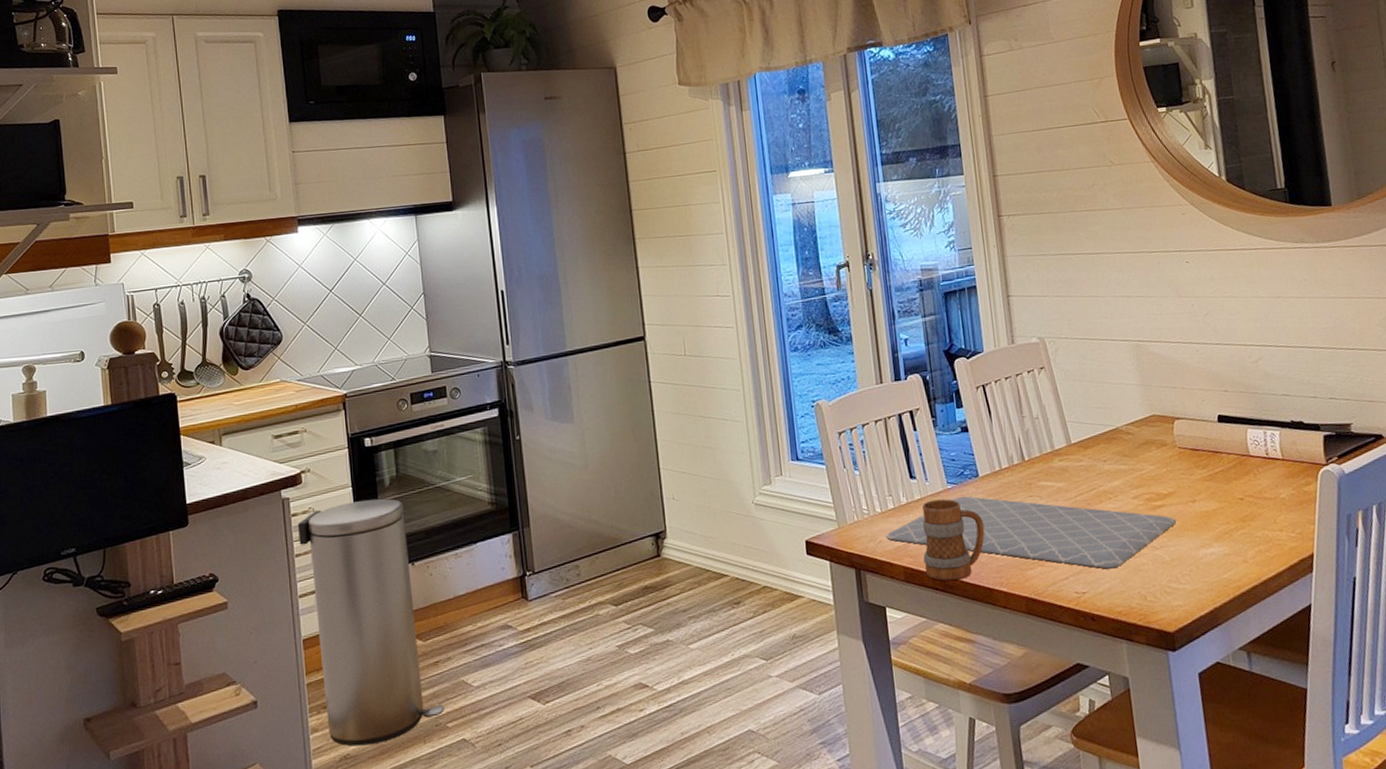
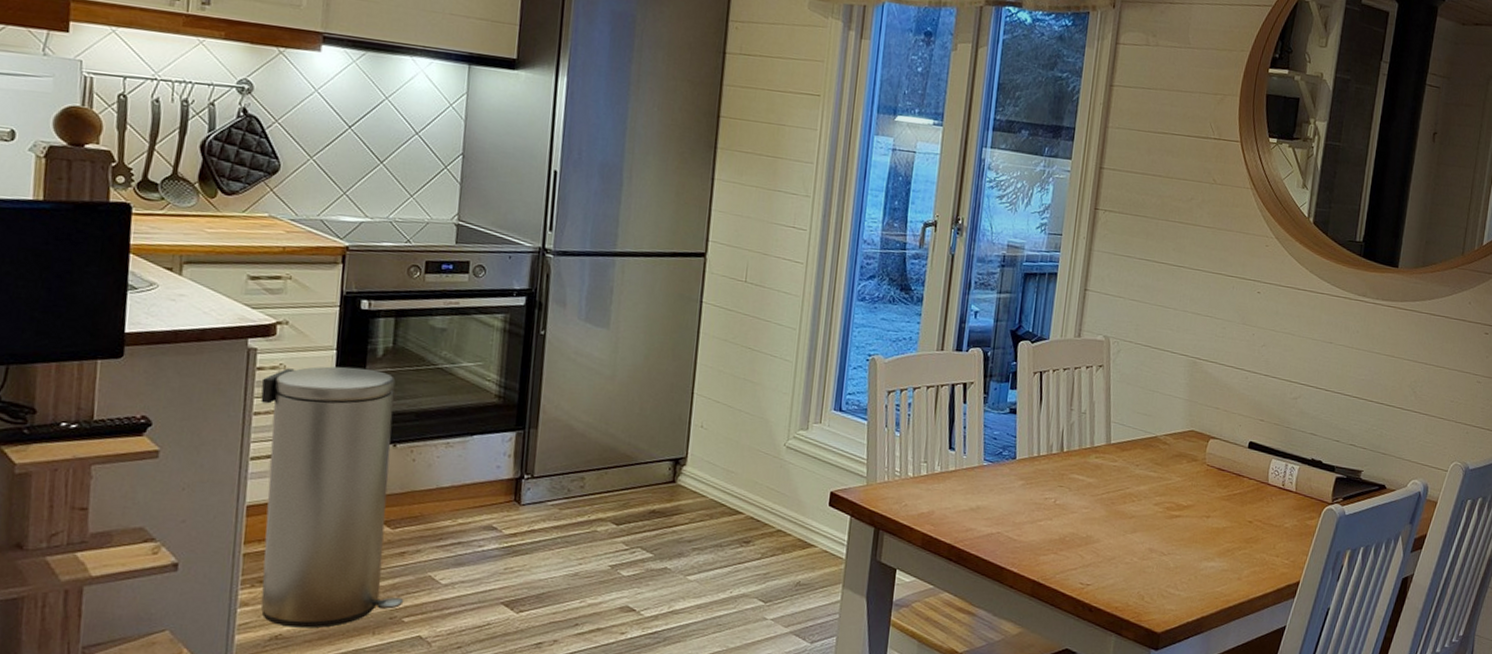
placemat: present [886,496,1176,569] -> none [912,475,1188,567]
mug: present [922,499,985,582] -> none [942,474,1010,555]

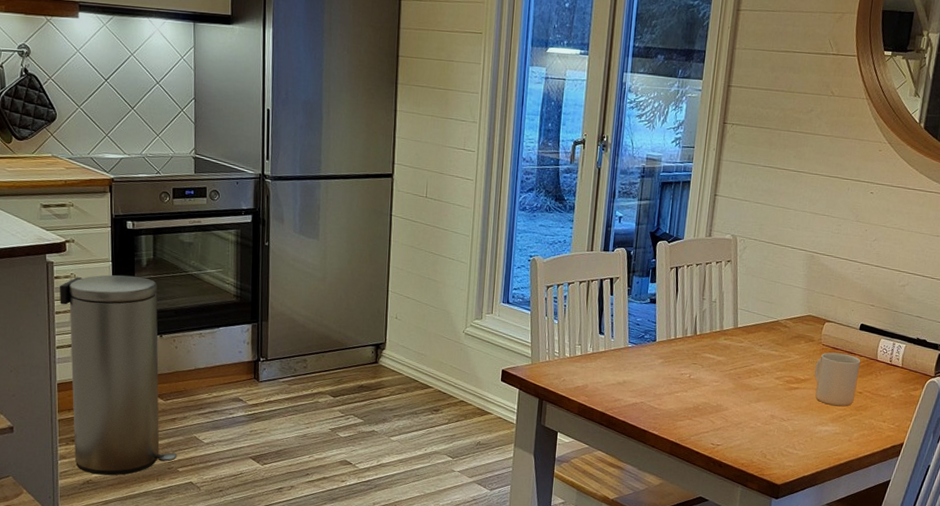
mug: none [1198,474,1250,539] -> present [814,352,861,407]

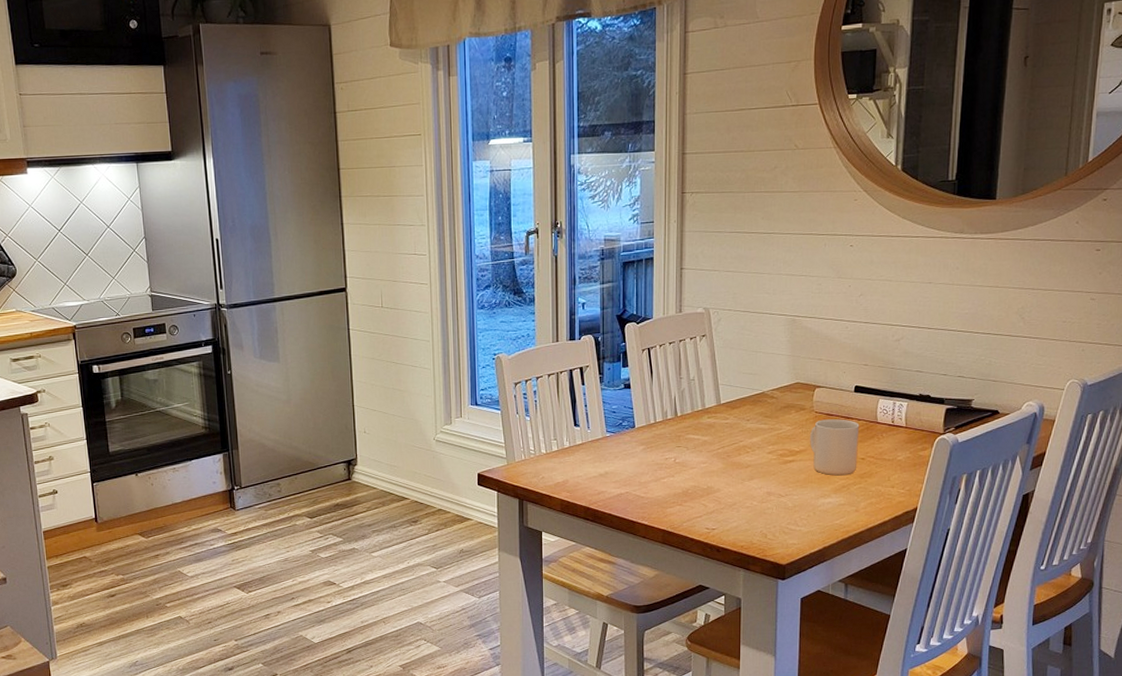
pedal bin: present [59,274,178,476] -> none [35,418,164,617]

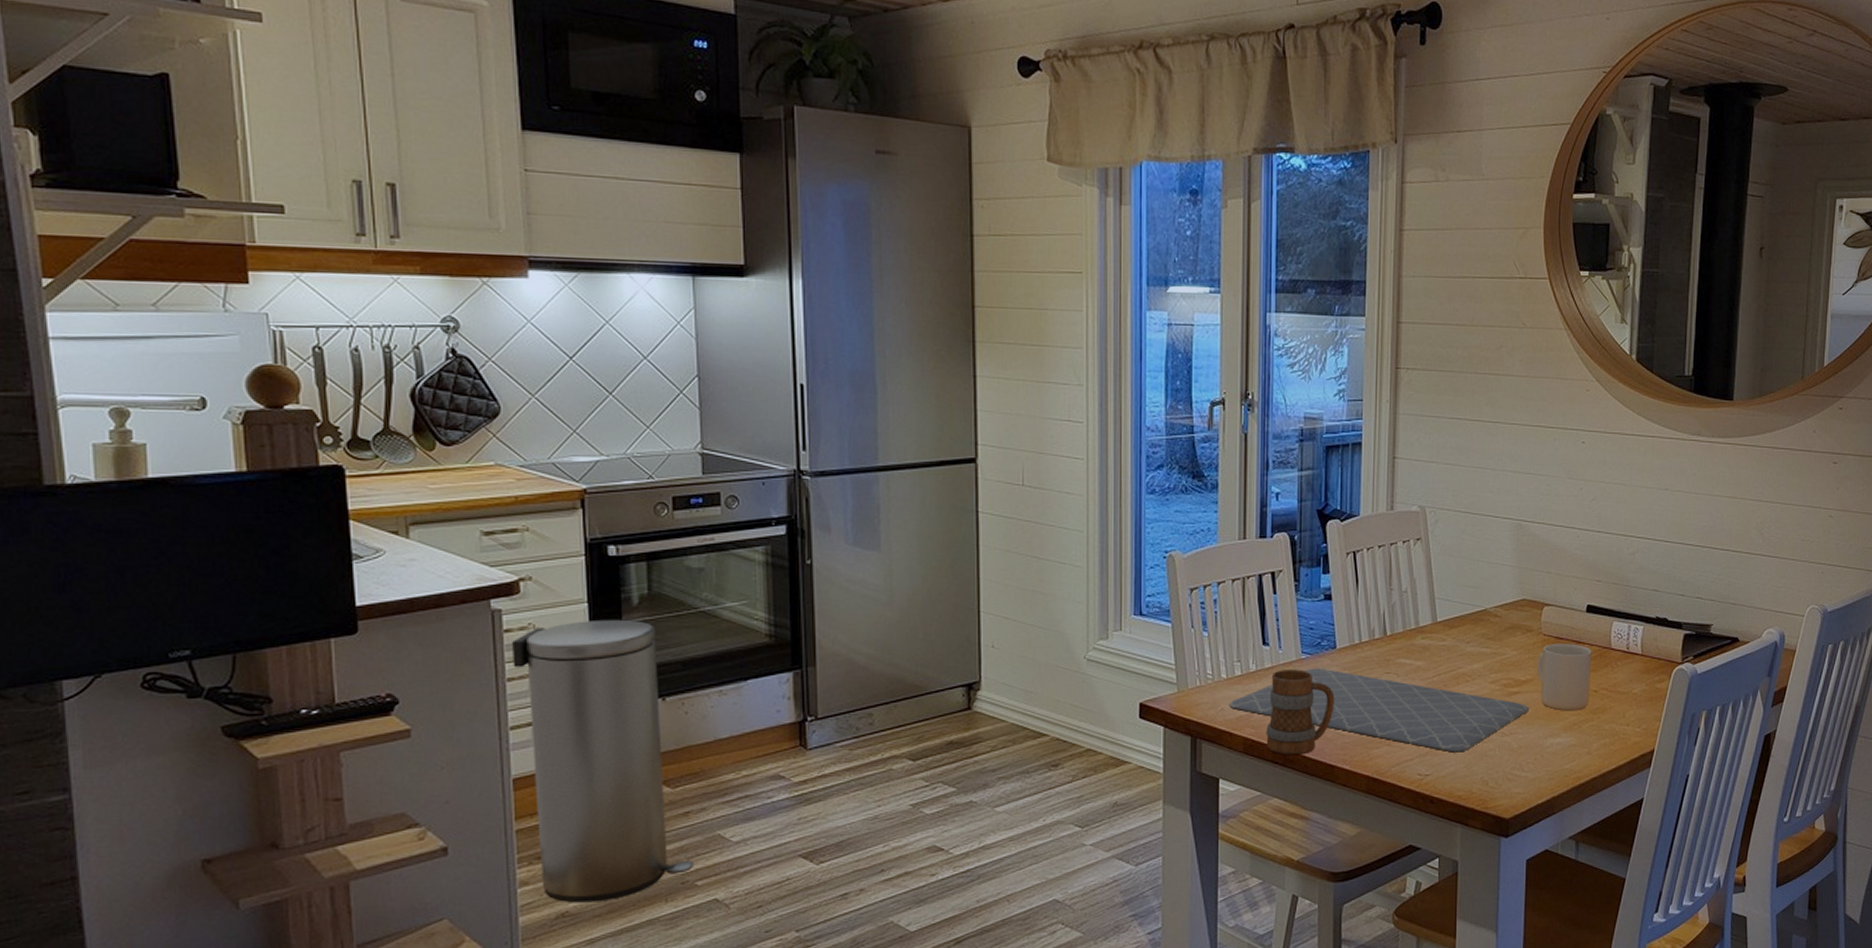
pedal bin: none [35,418,164,617] -> present [511,619,695,903]
placemat: none [548,443,802,511] -> present [1229,668,1529,753]
mug: none [579,445,635,514] -> present [1266,669,1335,756]

